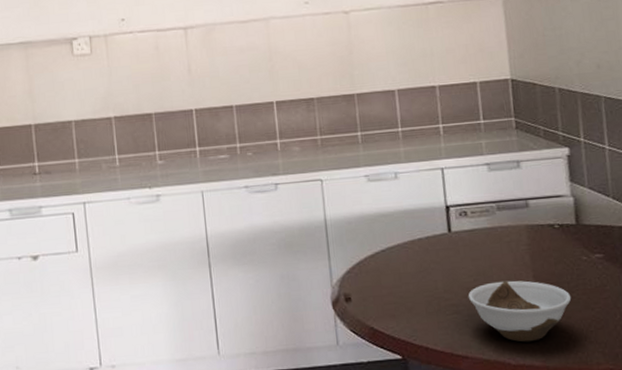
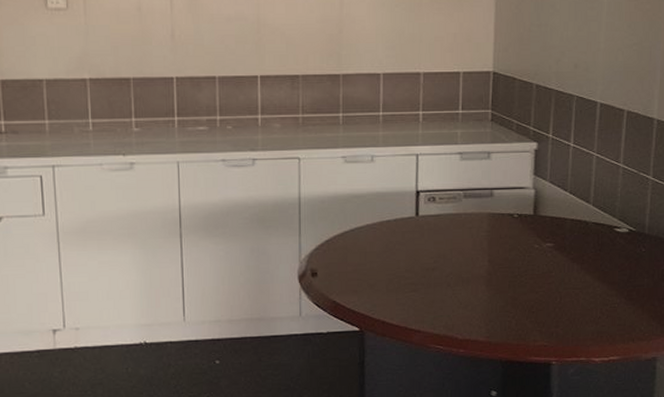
bowl: present [468,280,572,343] -> none [426,263,520,320]

